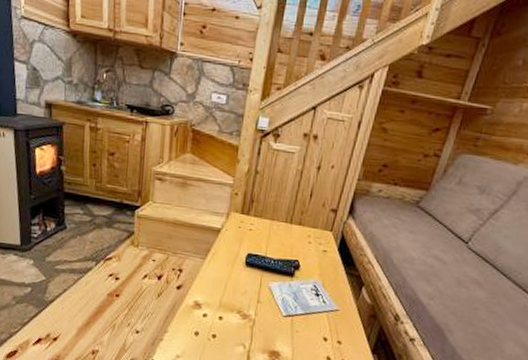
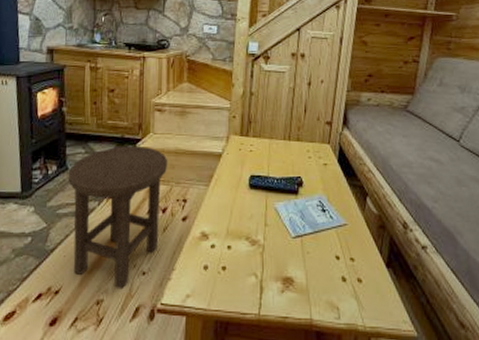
stool: none [66,211,166,344] -> present [67,146,168,290]

